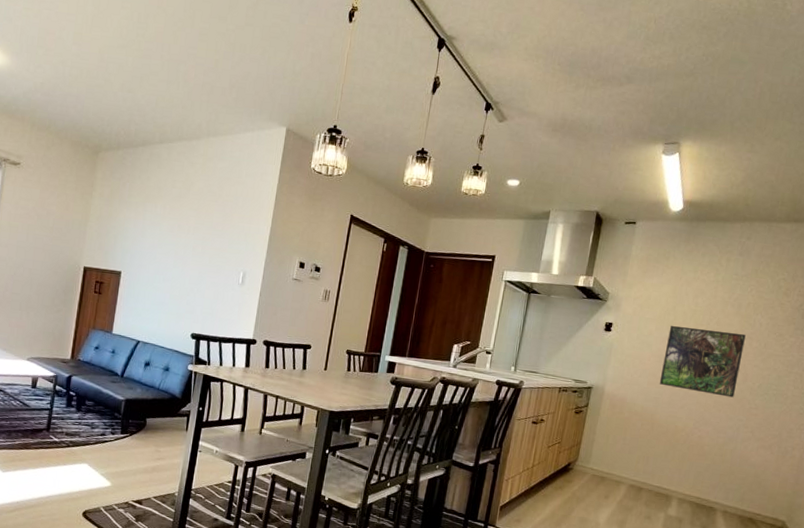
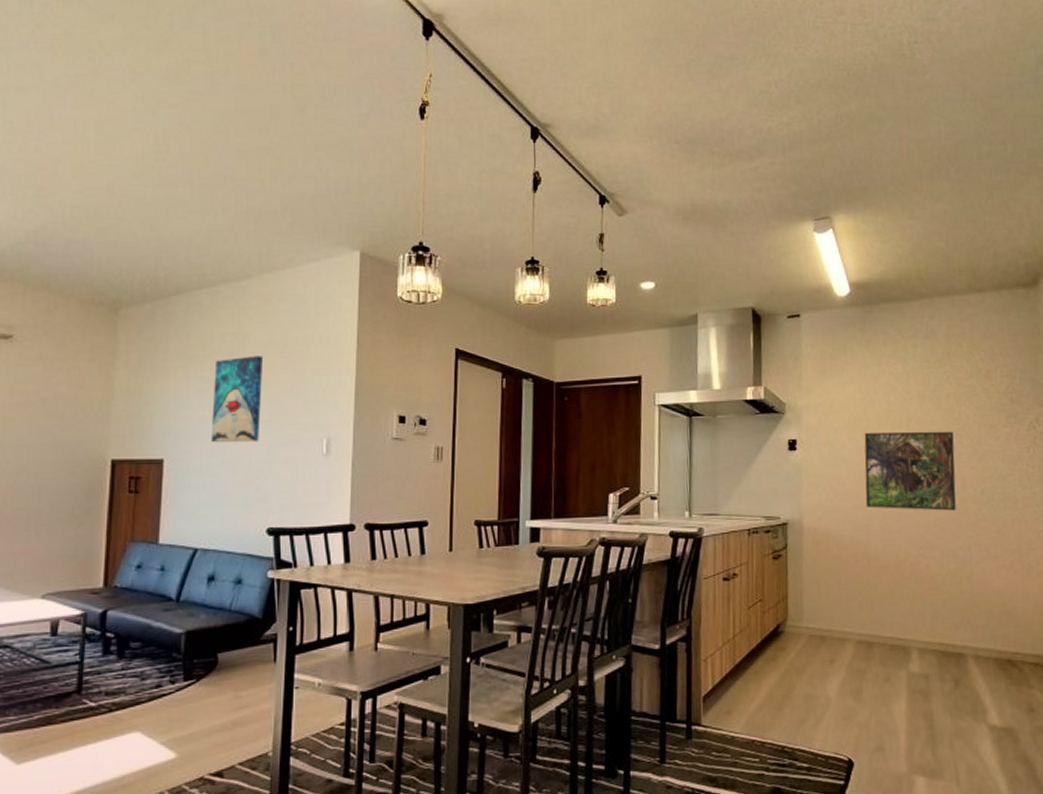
wall art: none [157,201,202,268] -> present [210,356,262,443]

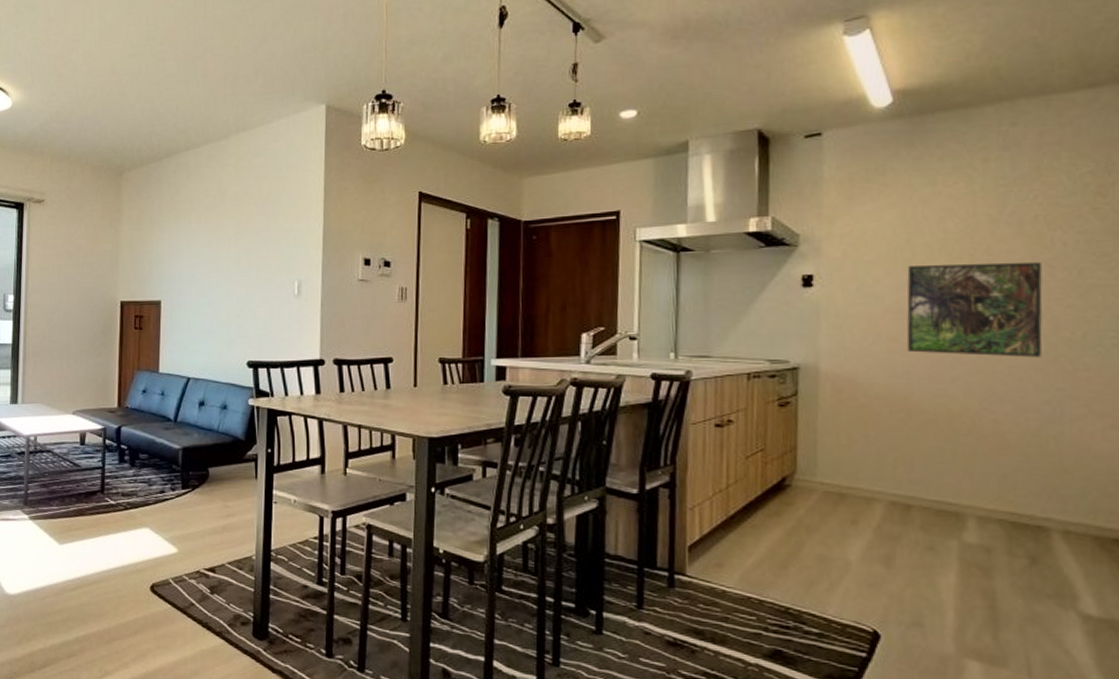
wall art: present [210,356,262,443] -> none [198,207,241,286]

